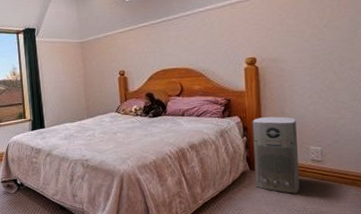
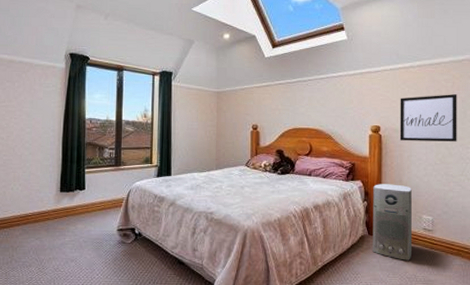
wall art: none [277,13,347,71] -> present [399,94,457,142]

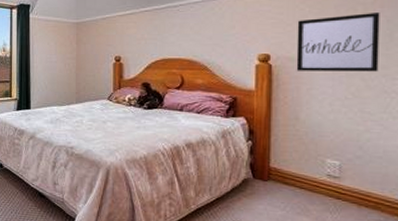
air purifier: present [372,184,413,261] -> none [258,121,312,211]

